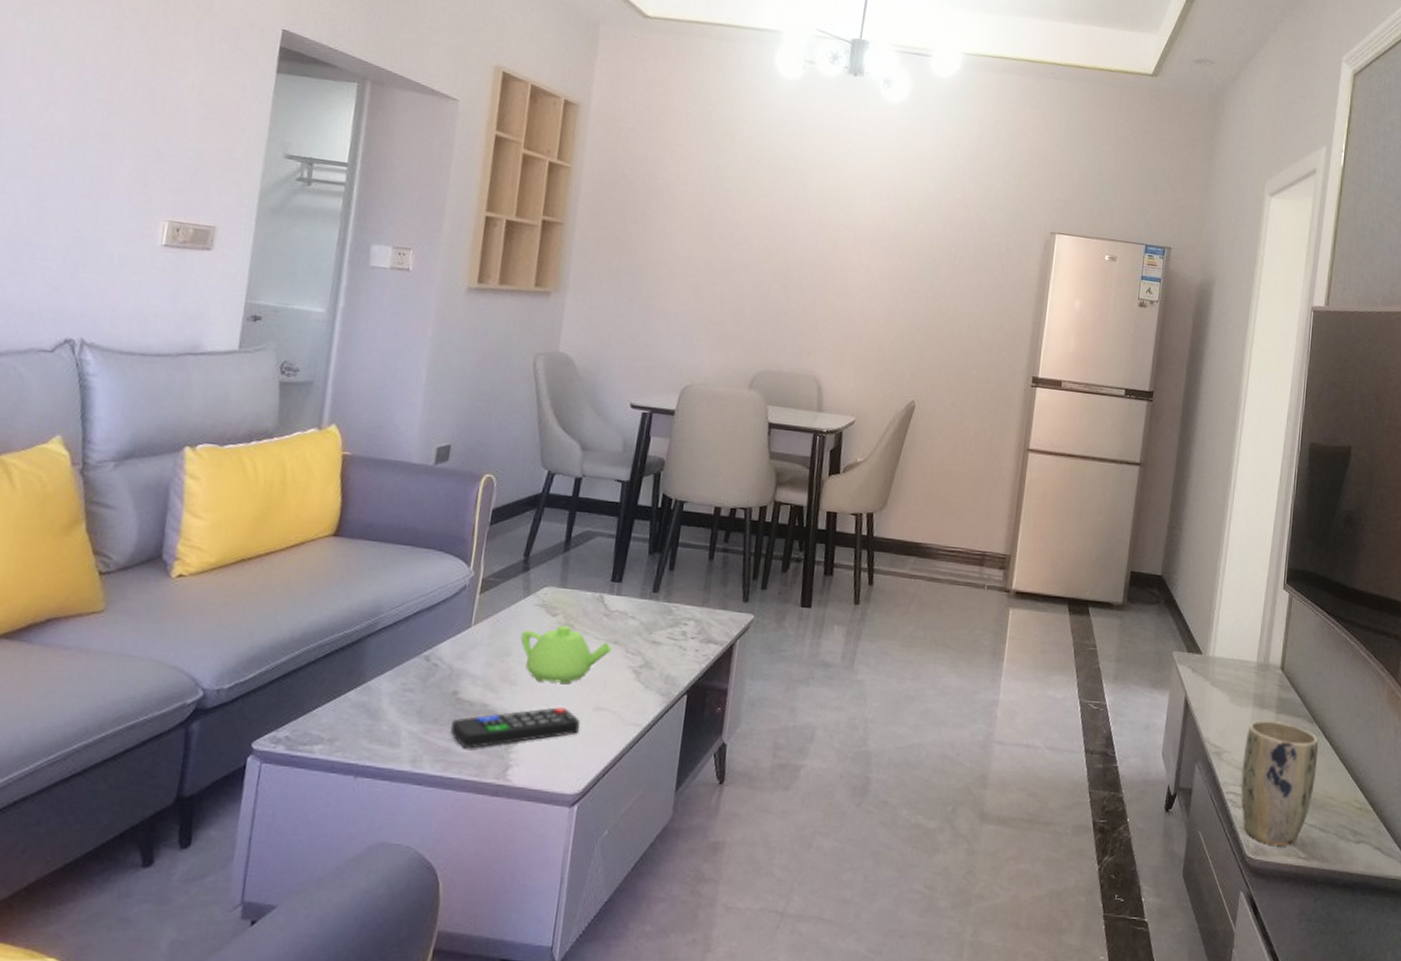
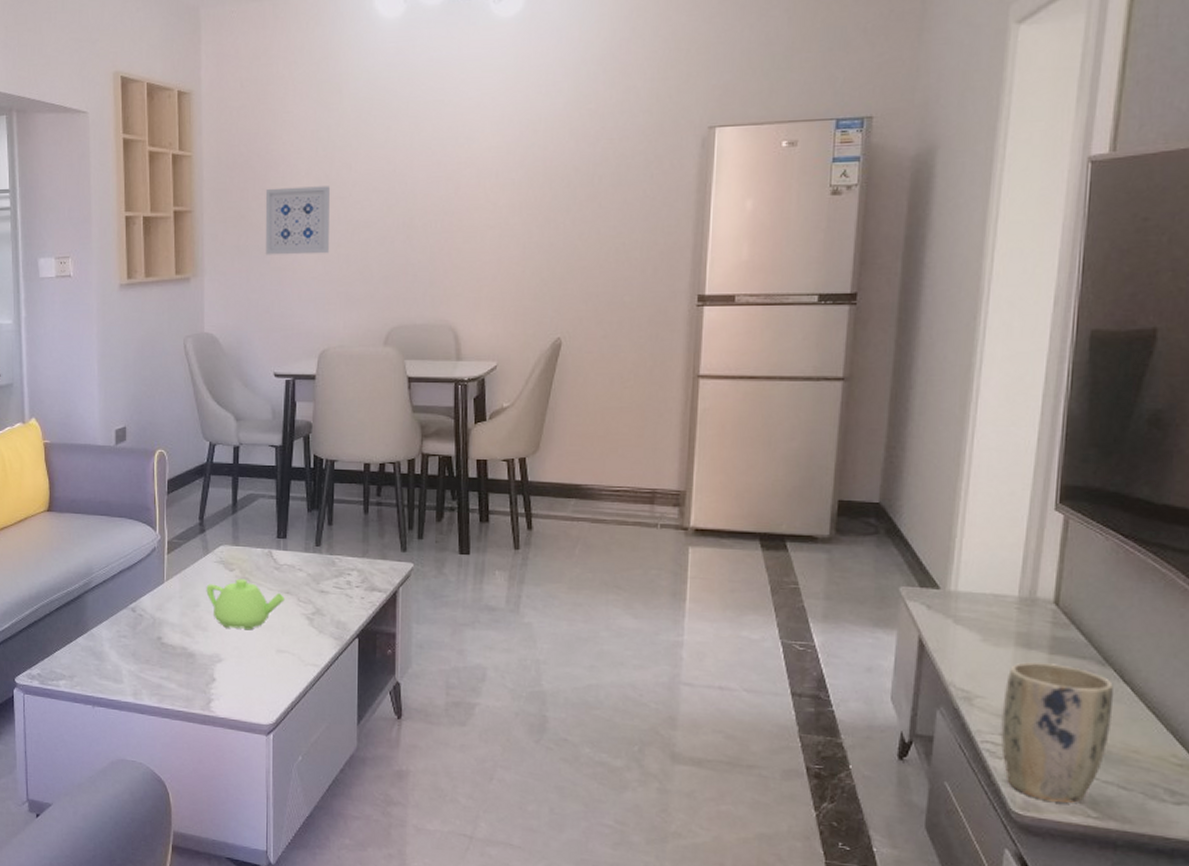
remote control: present [450,707,580,749] -> none [161,650,265,685]
wall art: none [638,215,712,290] -> present [265,186,330,255]

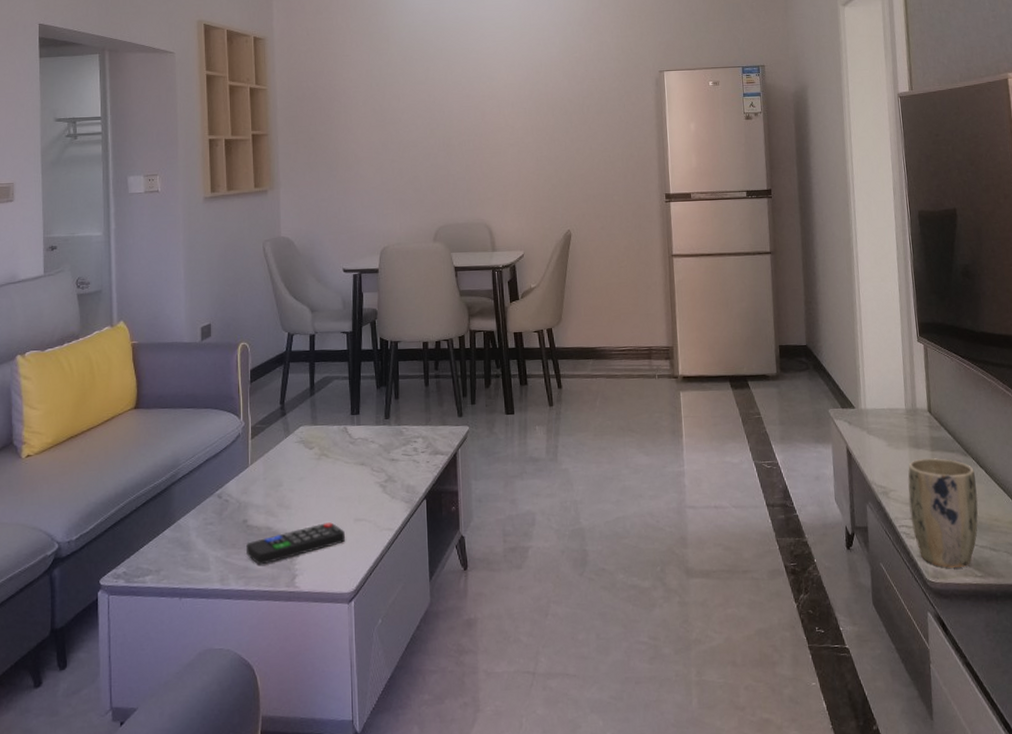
remote control: none [161,650,265,685] -> present [246,522,345,565]
teapot: present [206,578,285,631] -> none [288,455,360,504]
wall art: present [265,186,330,255] -> none [330,113,385,170]

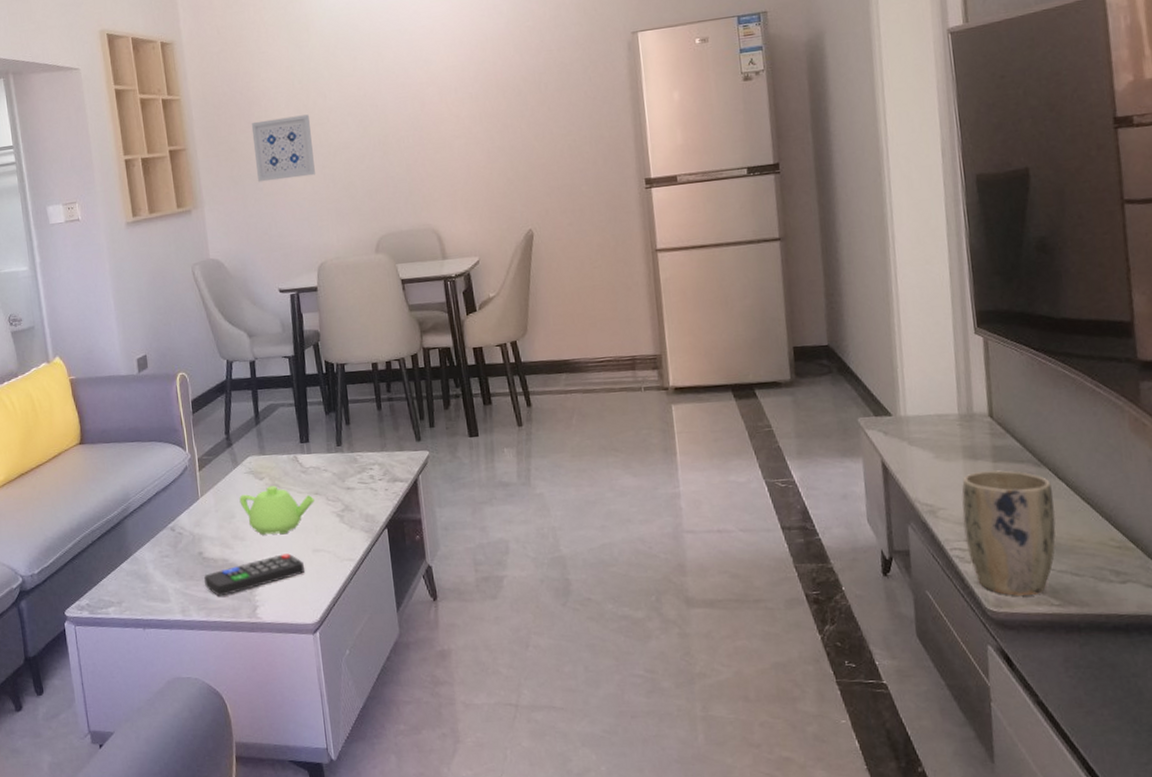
teapot: none [288,455,360,504] -> present [239,485,315,535]
wall art: none [330,113,385,170] -> present [251,114,315,183]

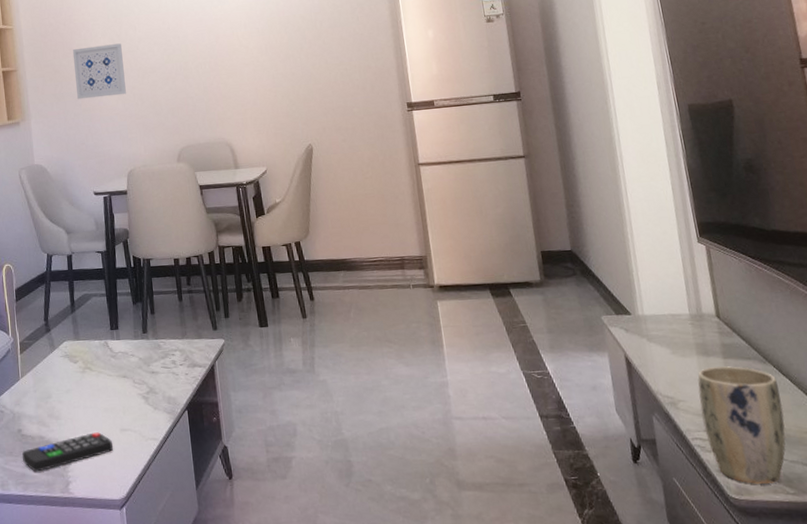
teapot: present [239,485,315,535] -> none [55,368,123,415]

